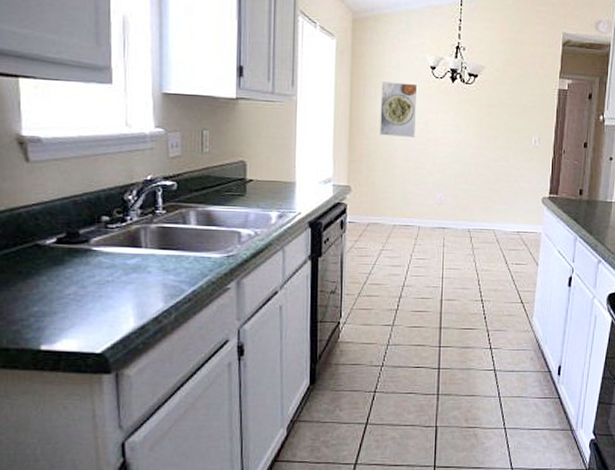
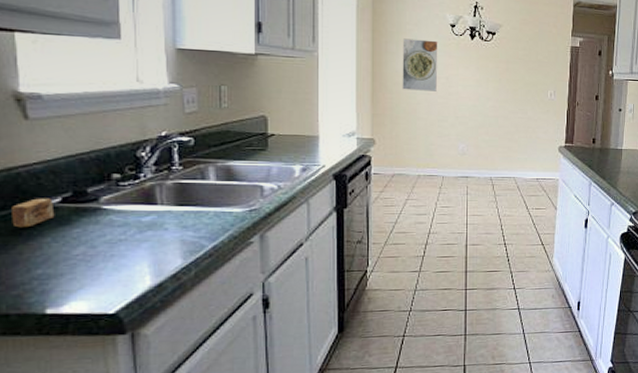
soap bar: none [13,238,51,266] -> present [12,198,55,228]

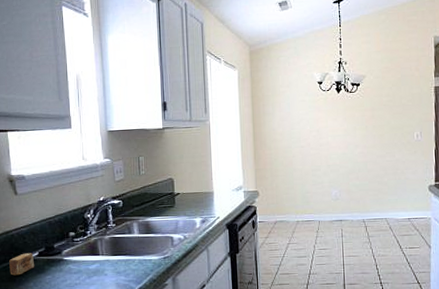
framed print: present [402,38,438,91] -> none [277,98,309,146]

